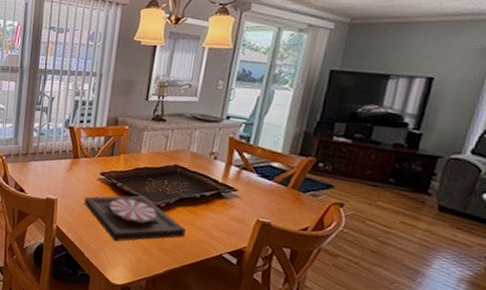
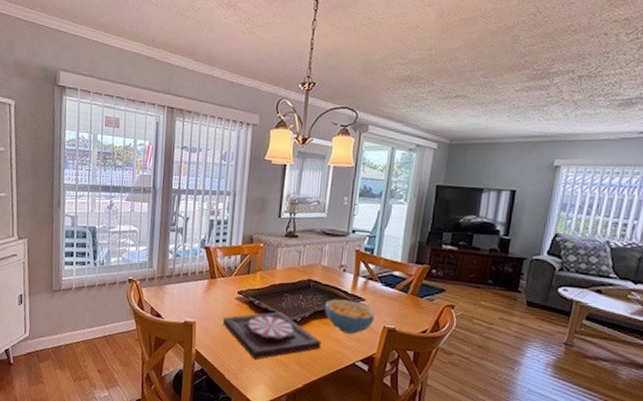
cereal bowl: none [191,187,248,225] -> present [324,299,375,334]

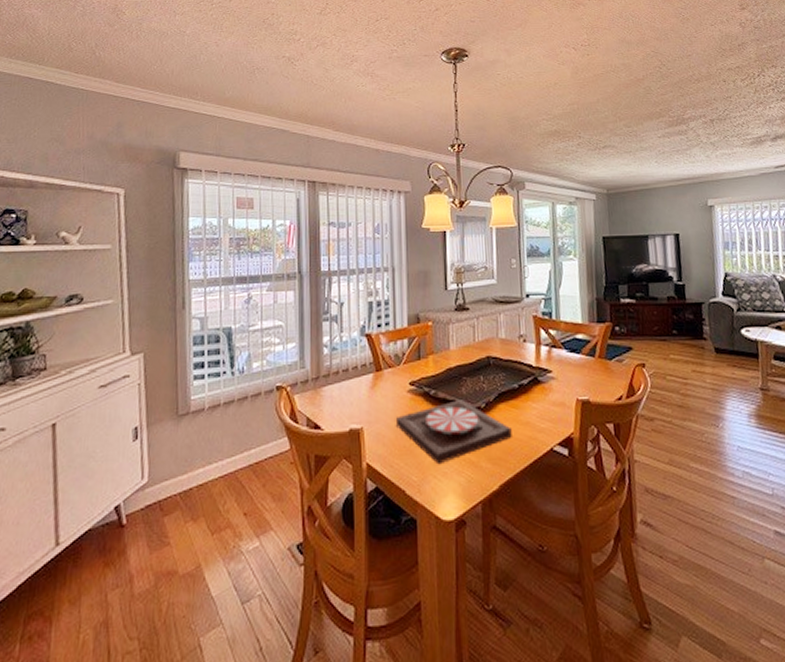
cereal bowl: present [324,299,375,334] -> none [508,374,566,414]

